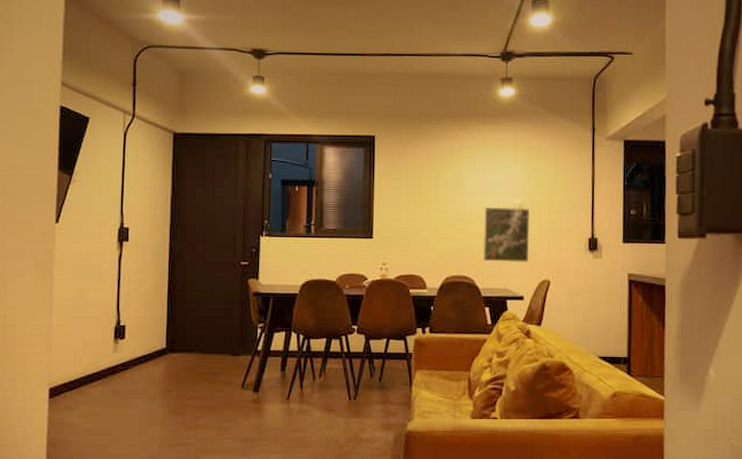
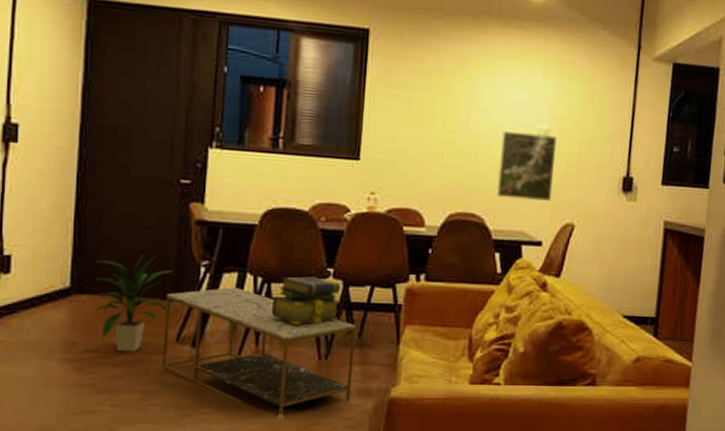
indoor plant: none [183,321,238,397] -> present [95,254,173,352]
coffee table: none [232,343,377,445] -> present [161,286,357,414]
stack of books: none [312,333,364,372] -> present [272,277,341,325]

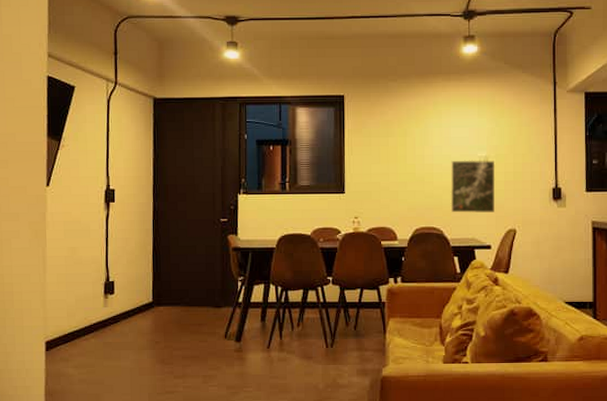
indoor plant: present [95,254,173,352] -> none [168,275,220,347]
coffee table: present [161,286,357,414] -> none [215,295,353,391]
stack of books: present [272,277,341,325] -> none [290,284,339,321]

